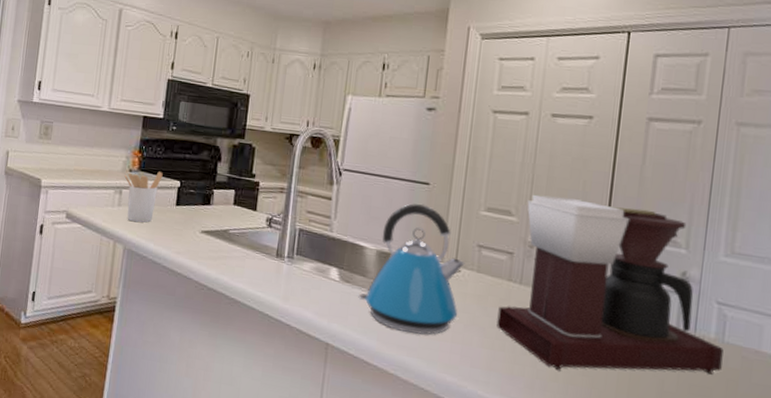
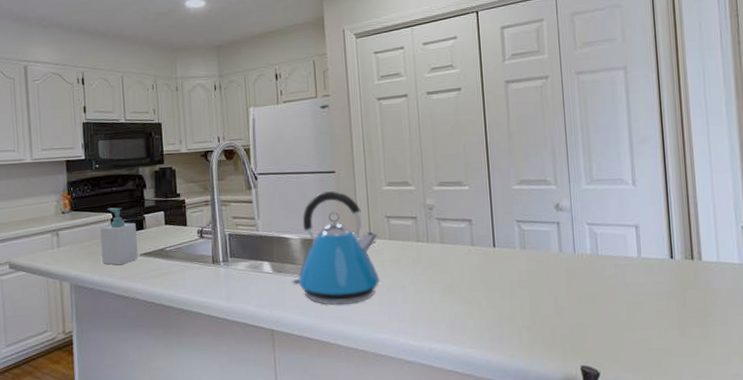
utensil holder: present [124,171,163,223] -> none [58,208,95,259]
soap bottle: none [161,175,203,239] -> present [100,207,138,266]
coffee maker: present [496,194,724,375] -> none [413,158,601,309]

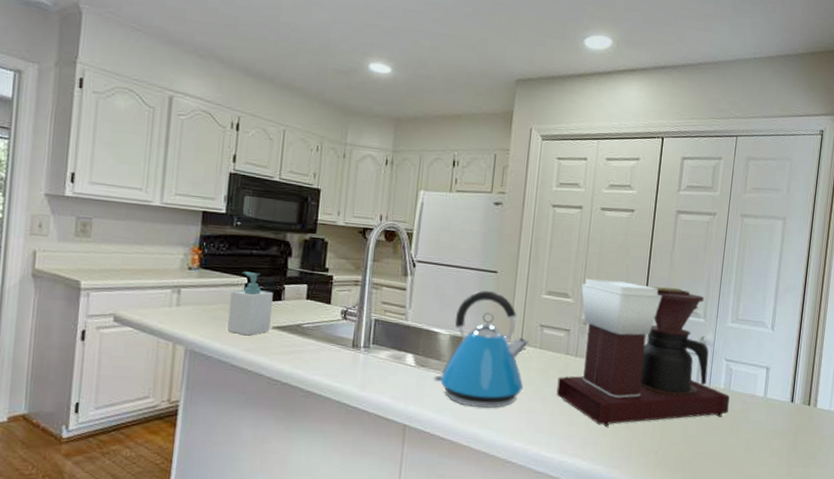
coffee maker: none [413,158,601,309] -> present [556,278,730,427]

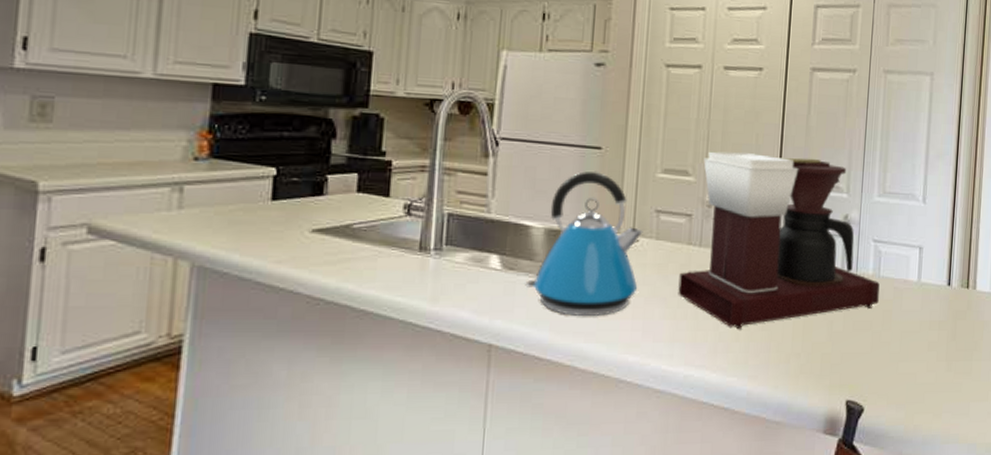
soap bottle: present [227,271,273,336] -> none [250,160,312,243]

